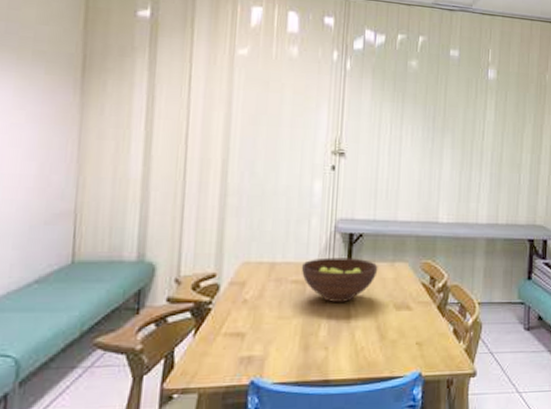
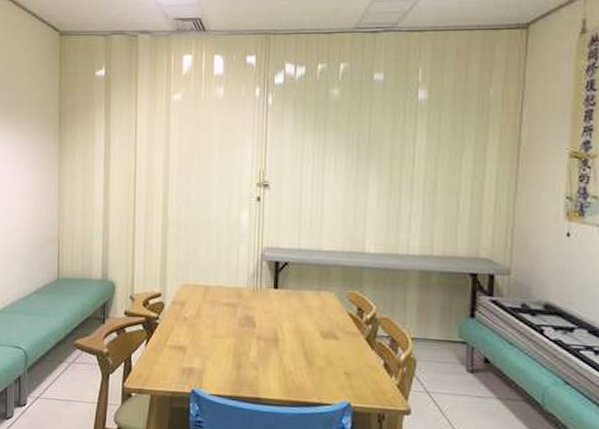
fruit bowl: present [301,257,378,302] -> none [232,283,304,327]

